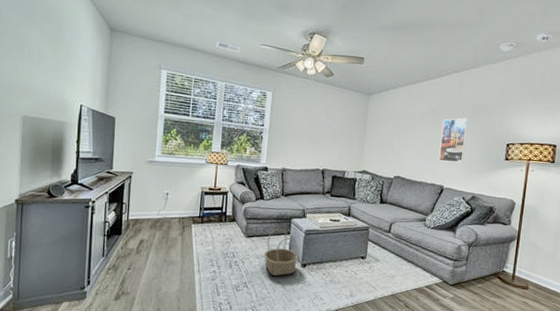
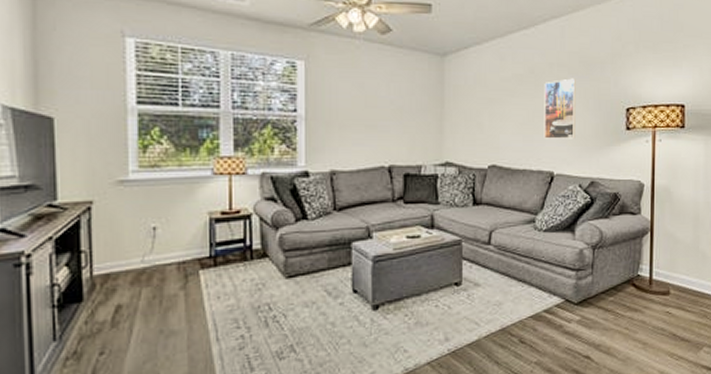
basket: present [263,228,299,276] -> none [315,259,367,328]

